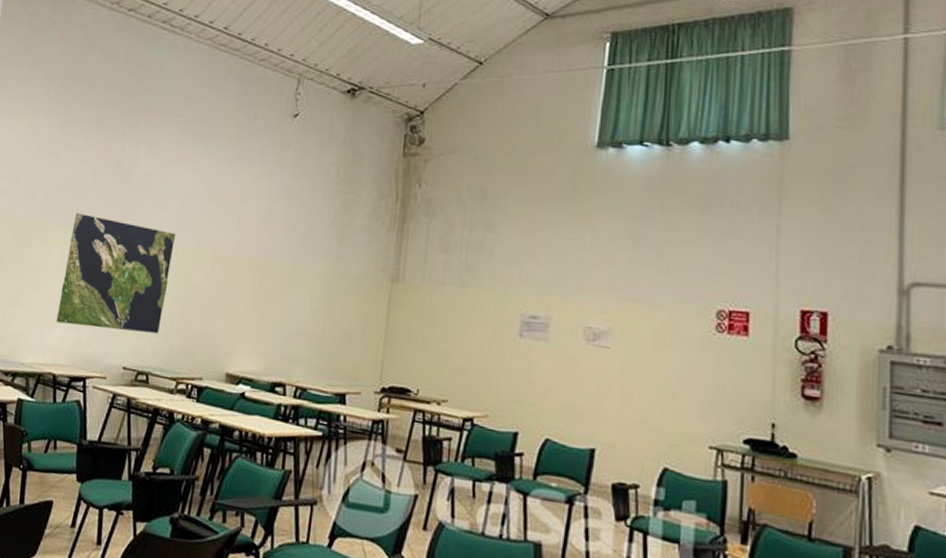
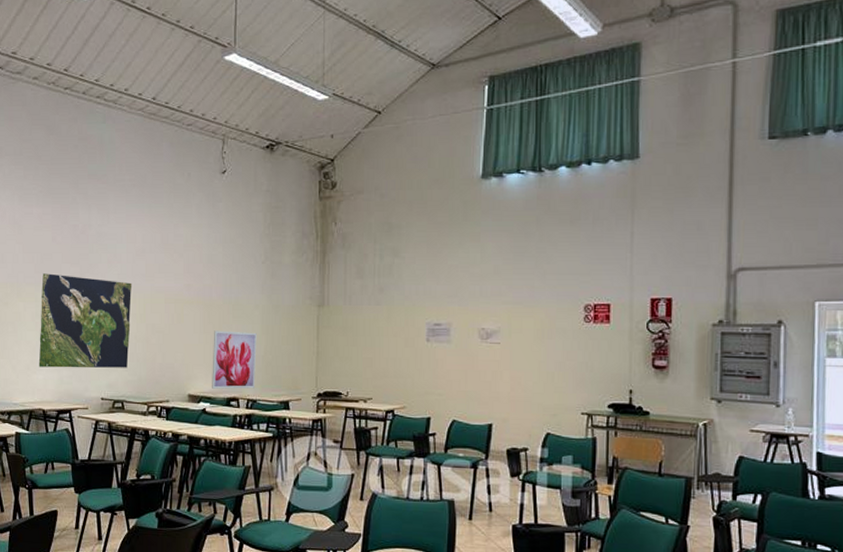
wall art: none [255,298,315,374] -> present [212,330,257,389]

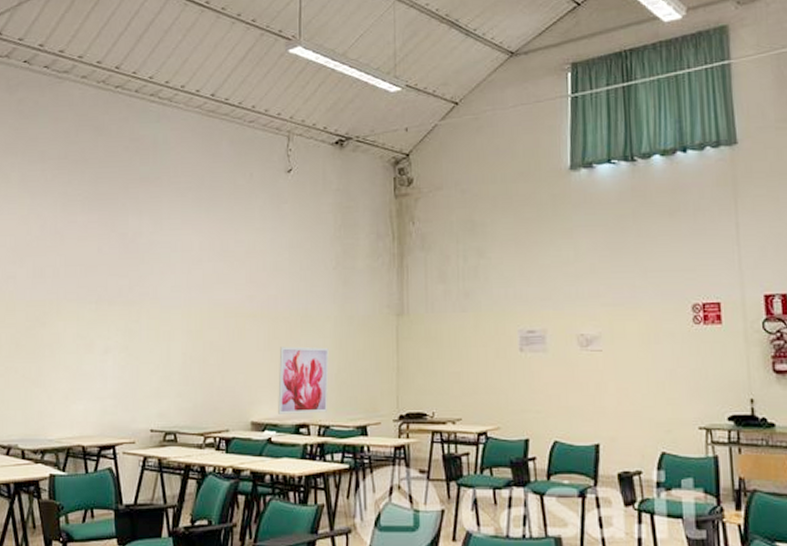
world map: present [38,273,133,368] -> none [79,288,188,396]

